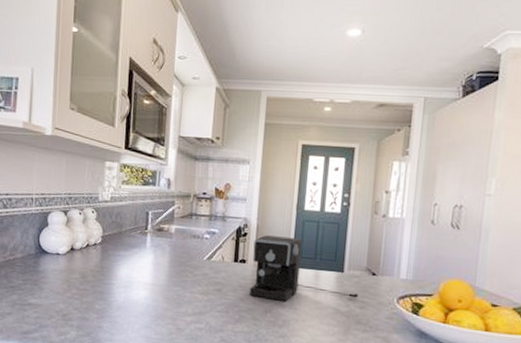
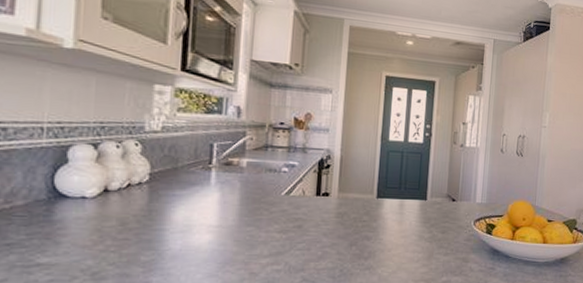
coffee maker: present [250,235,359,301] -> none [334,167,441,233]

